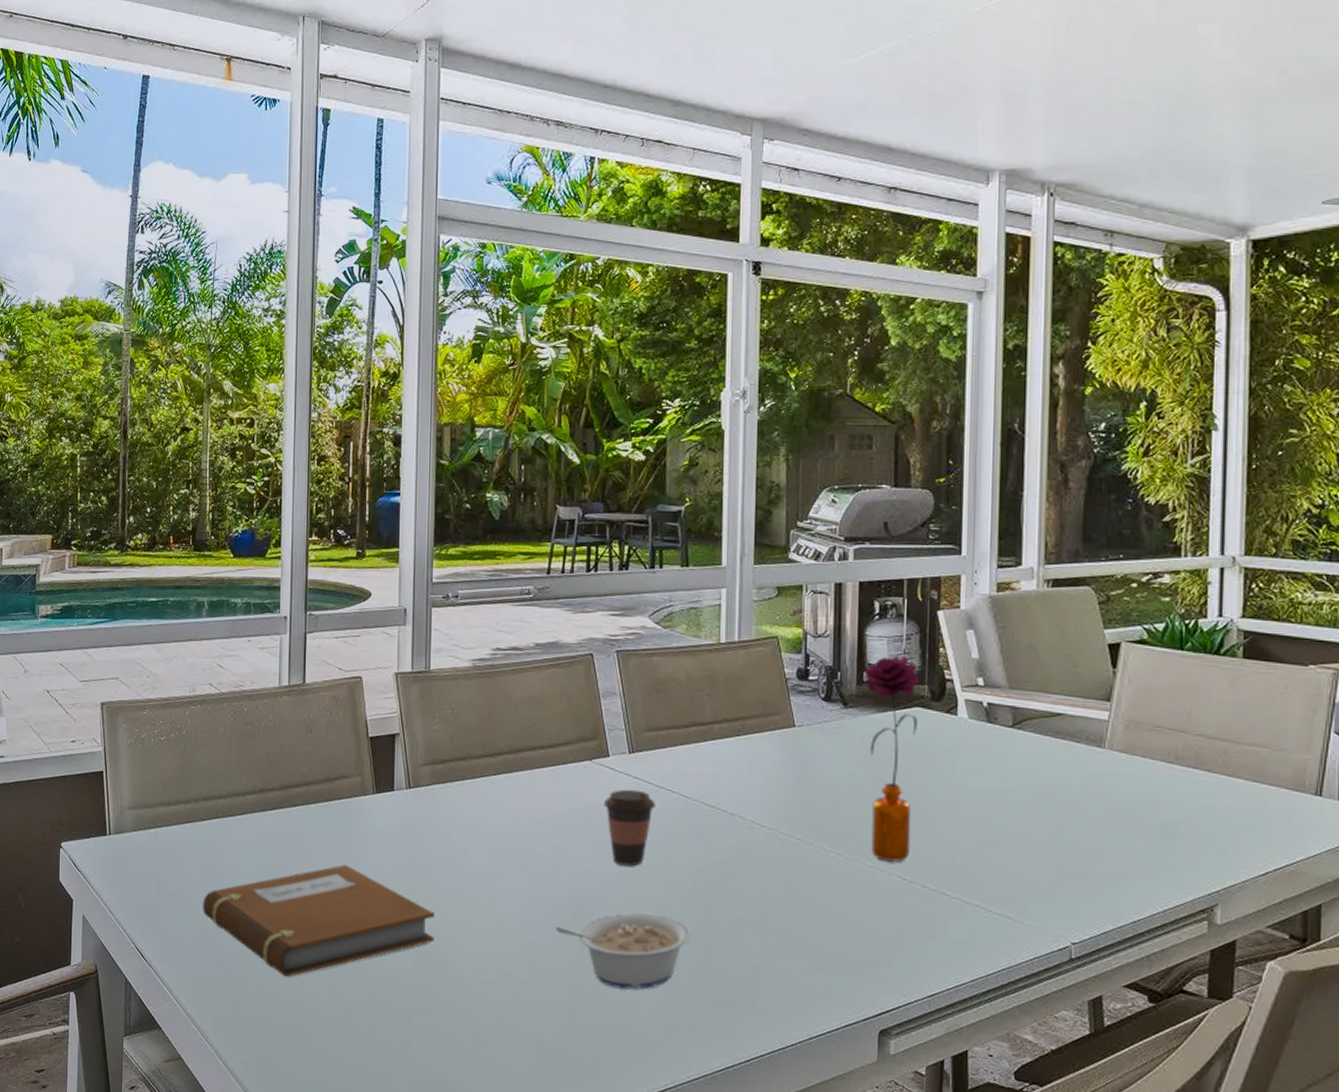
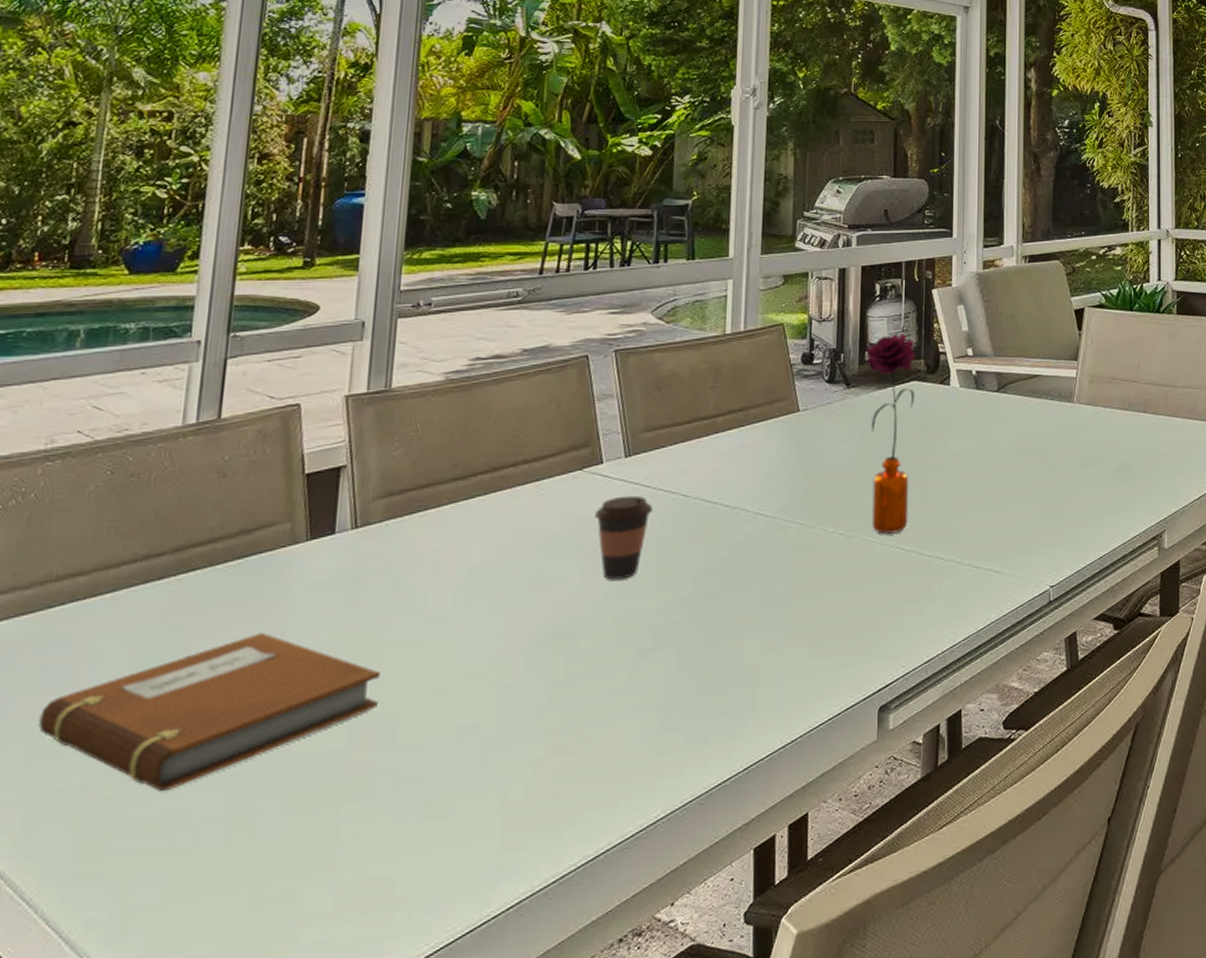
legume: present [555,913,691,990] -> none [532,627,688,720]

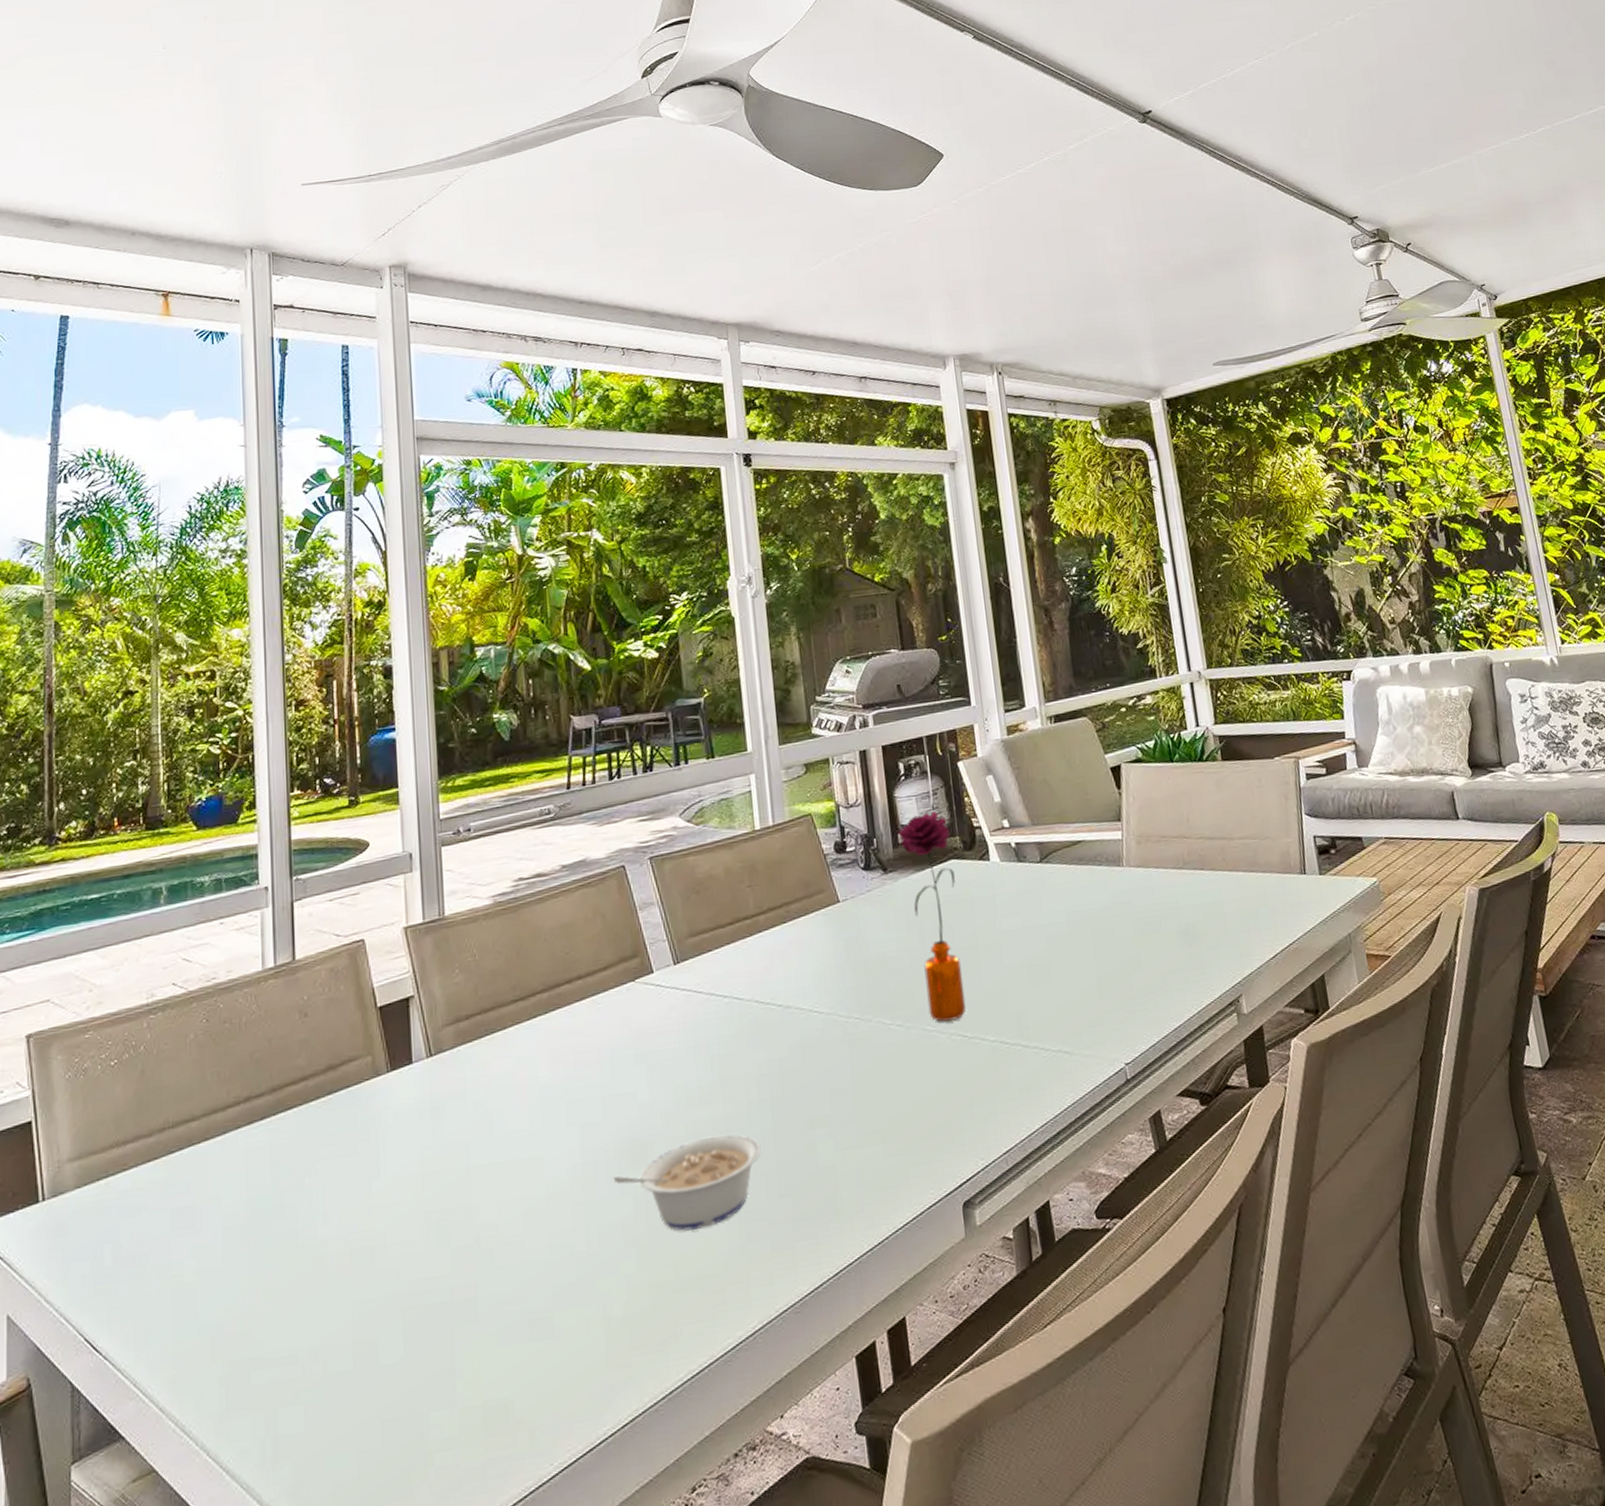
notebook: present [38,633,380,792] -> none [176,1165,474,1325]
legume: none [532,627,688,720] -> present [613,1134,761,1231]
coffee cup: present [594,495,653,580] -> none [652,1002,708,1090]

